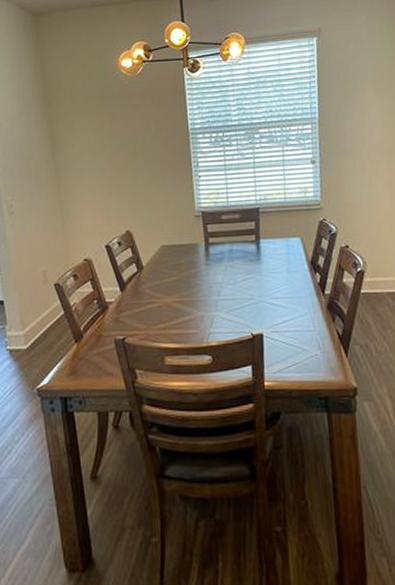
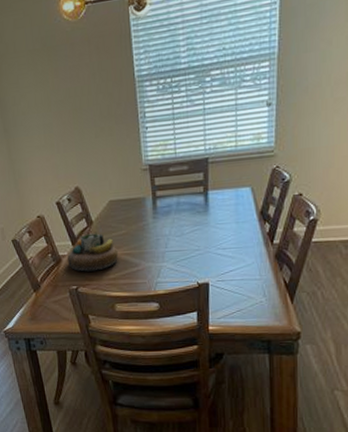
decorative bowl: none [115,278,170,321] -> present [67,233,119,272]

